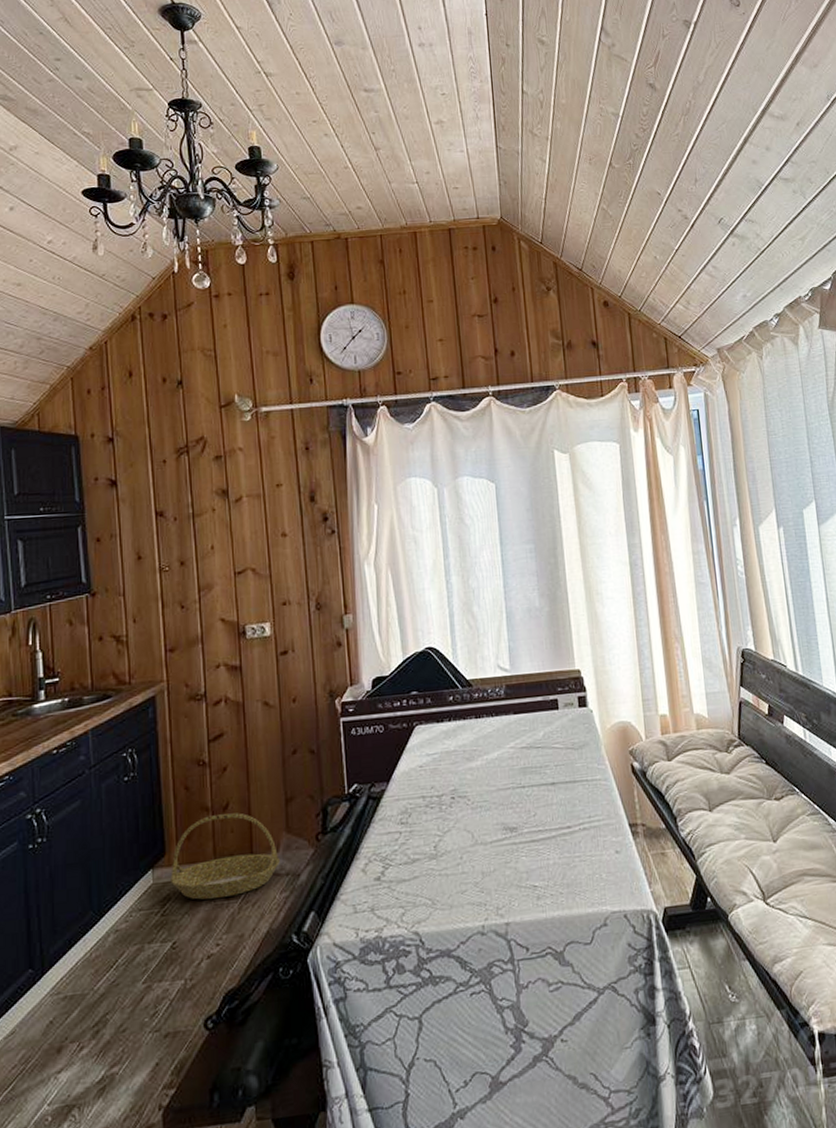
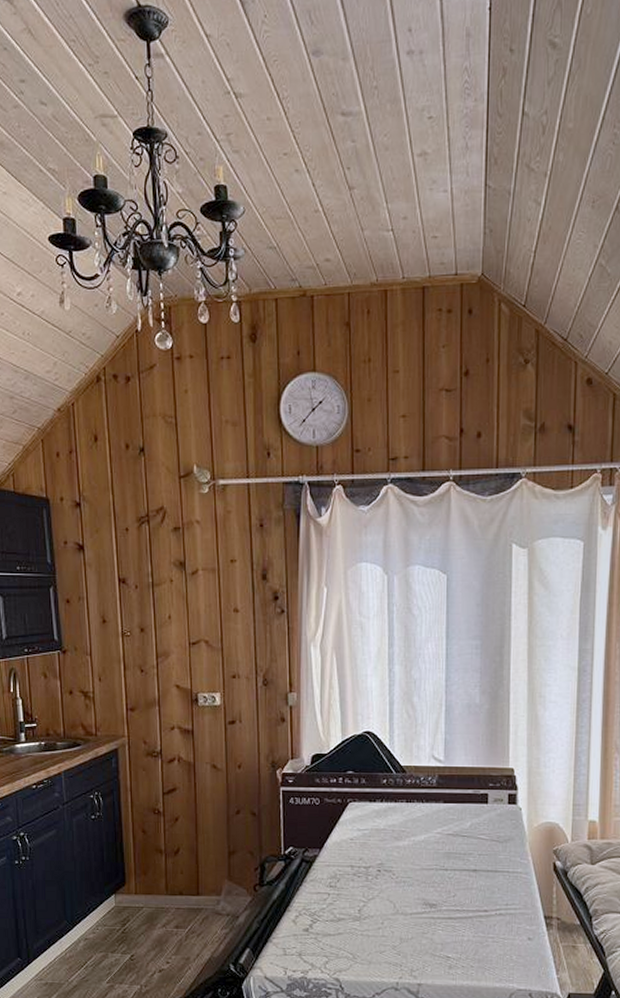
basket: present [170,813,280,900] -> none [130,857,222,926]

